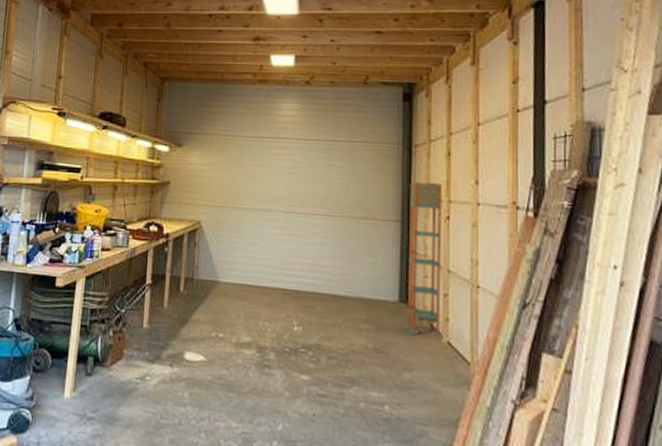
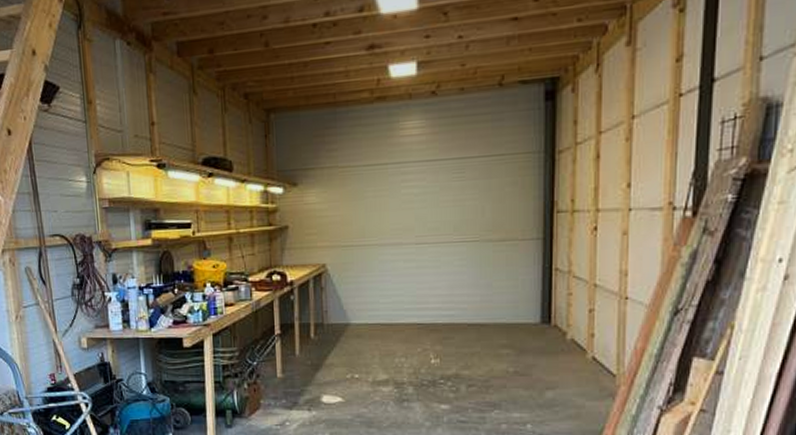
shelving unit: present [405,182,443,338] -> none [547,191,589,354]

